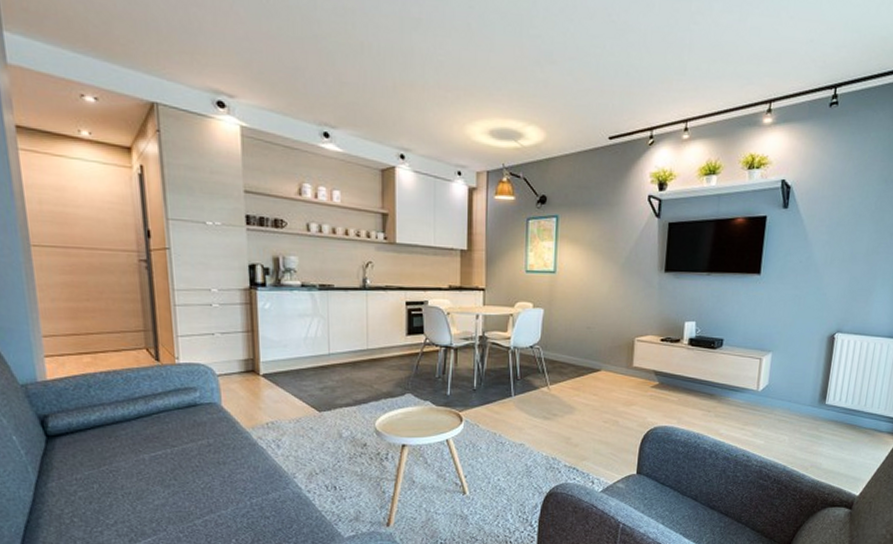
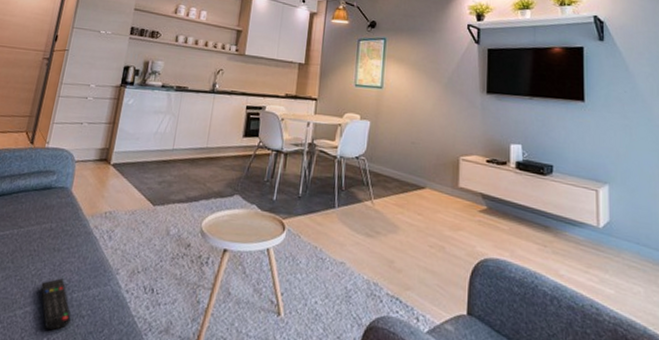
remote control: none [214,488,256,533] -> present [40,278,71,331]

